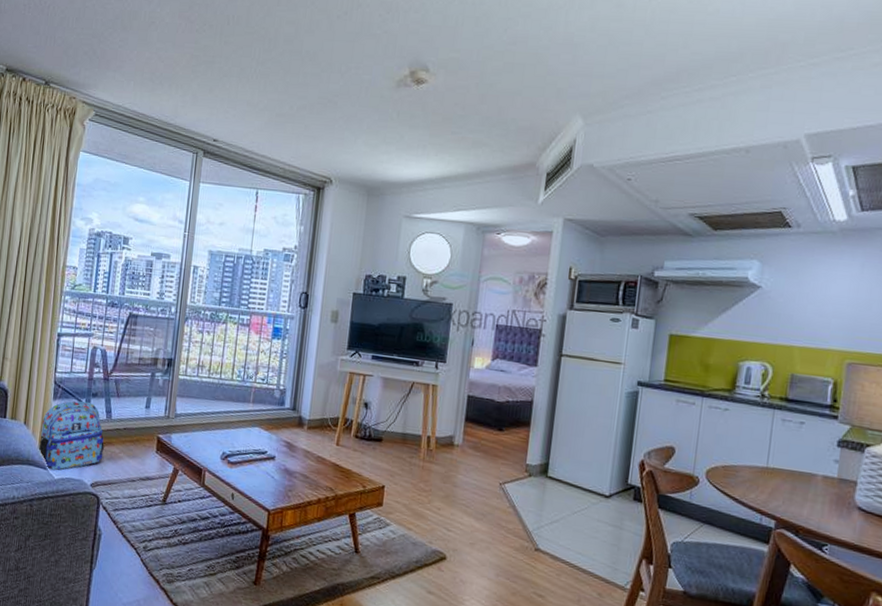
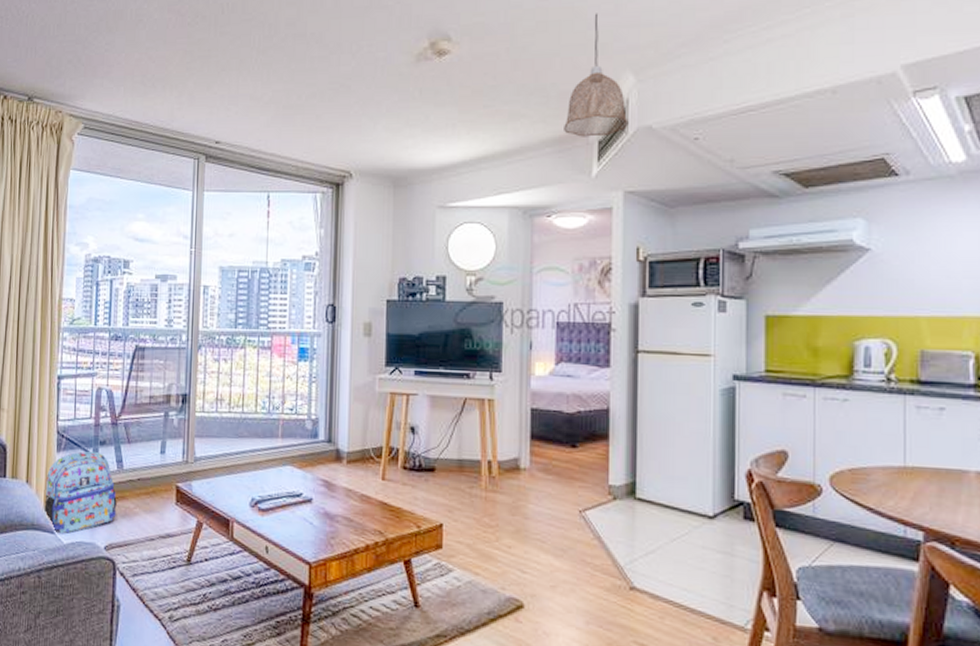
pendant lamp: none [518,61,574,170] -> present [564,13,629,137]

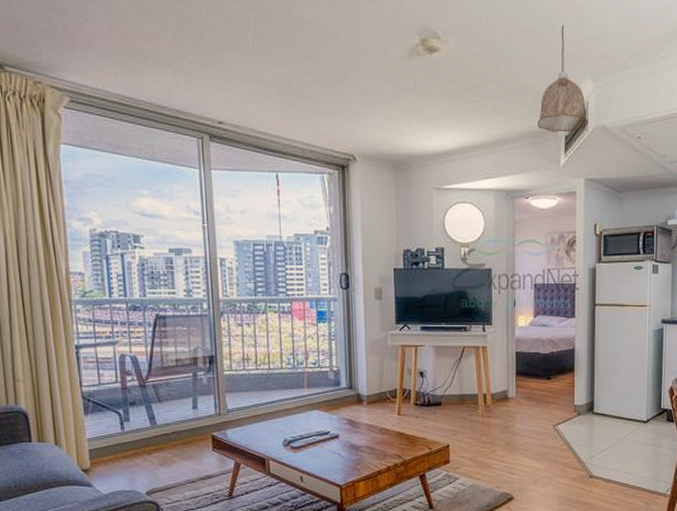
backpack: present [44,451,117,534] -> none [76,411,155,486]

